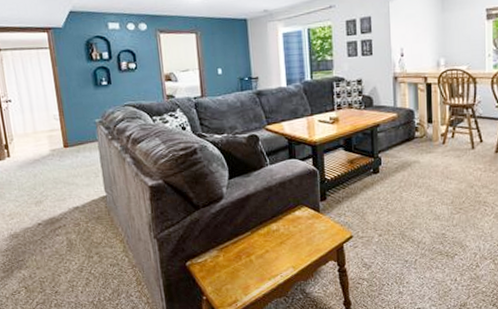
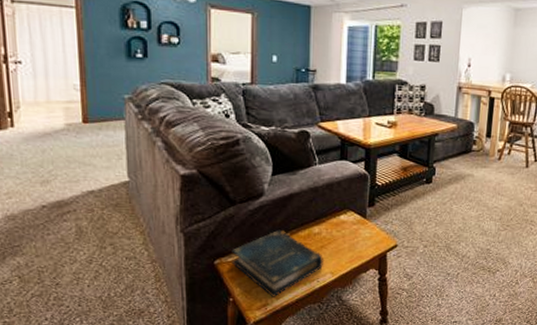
book: none [200,229,285,294] -> present [231,229,325,297]

